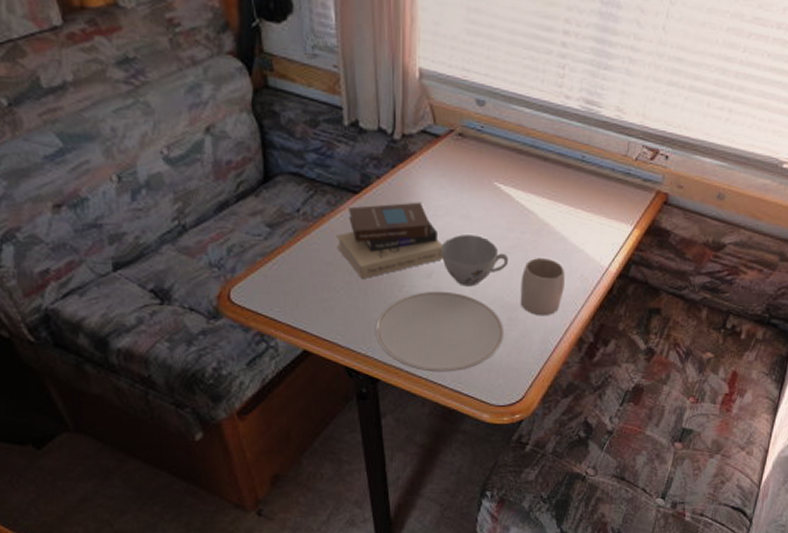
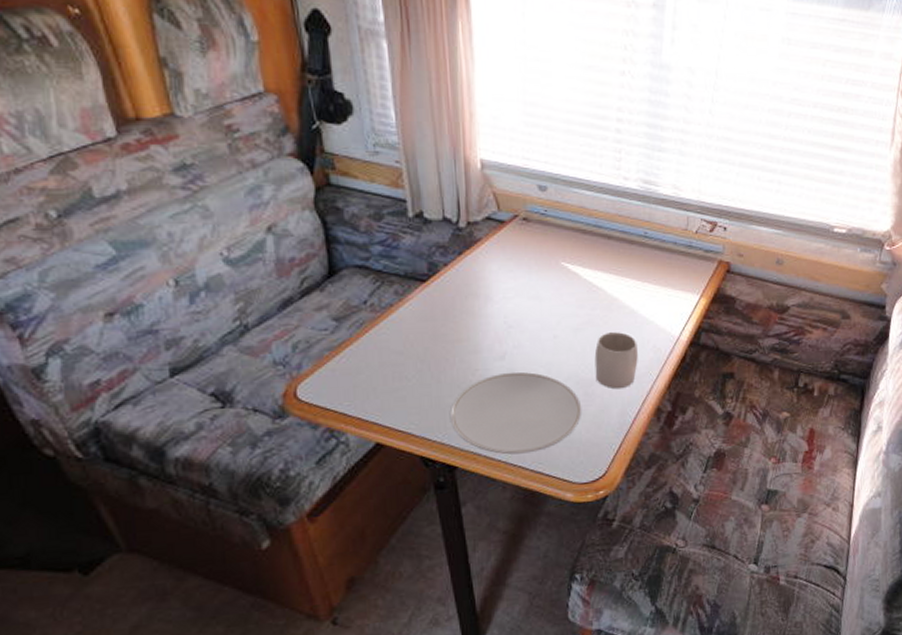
books: present [336,202,443,278] -> none [405,286,515,365]
teacup: present [440,235,508,287] -> none [512,314,580,366]

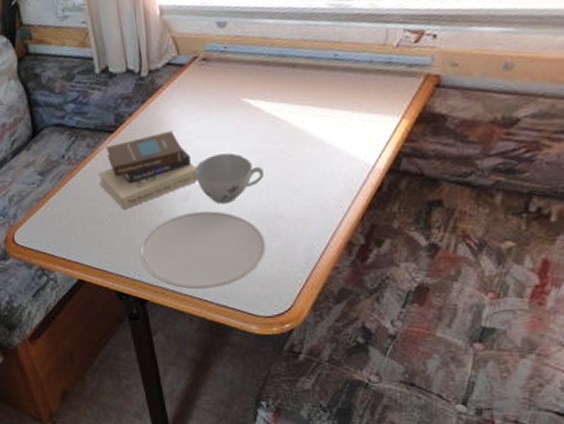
books: none [405,286,515,365] -> present [98,130,198,209]
teacup: none [512,314,580,366] -> present [194,152,264,204]
mug: present [594,332,638,389] -> none [278,164,327,224]

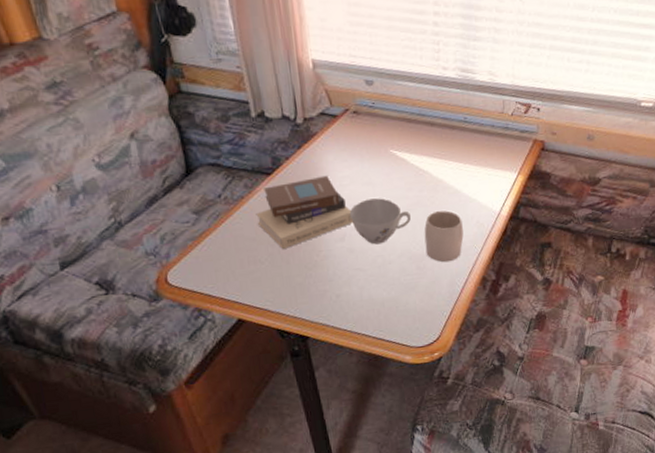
plate: present [140,211,266,289] -> none [300,251,416,324]
mug: none [278,164,327,224] -> present [424,210,464,262]

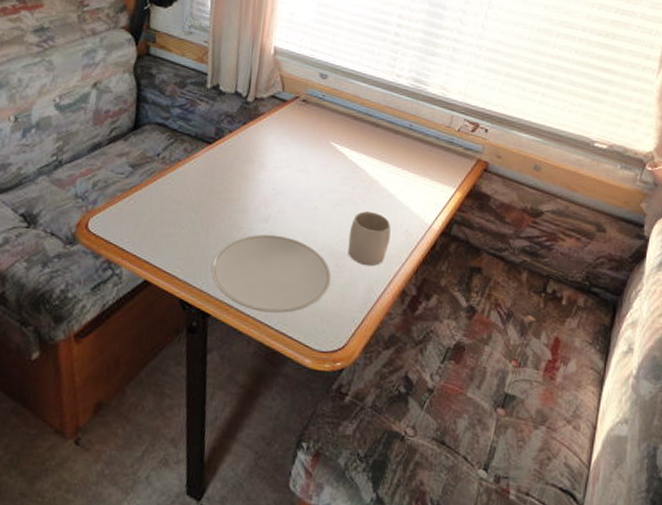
books: present [256,175,353,249] -> none [188,154,281,218]
plate: none [300,251,416,324] -> present [212,234,332,313]
teacup: present [349,198,411,245] -> none [278,185,339,233]

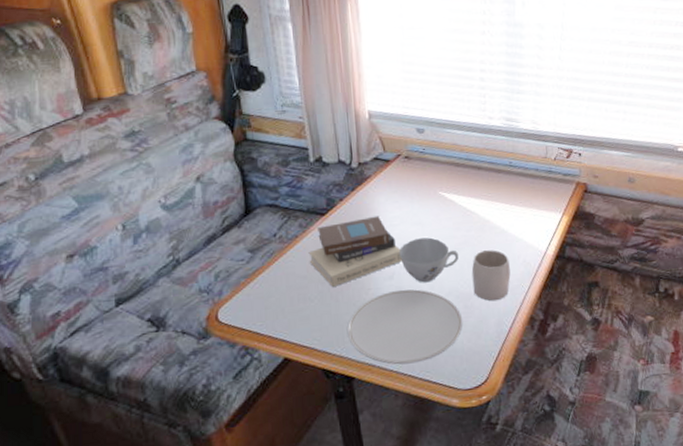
books: none [188,154,281,218] -> present [308,216,402,287]
teacup: none [278,185,339,233] -> present [398,237,458,283]

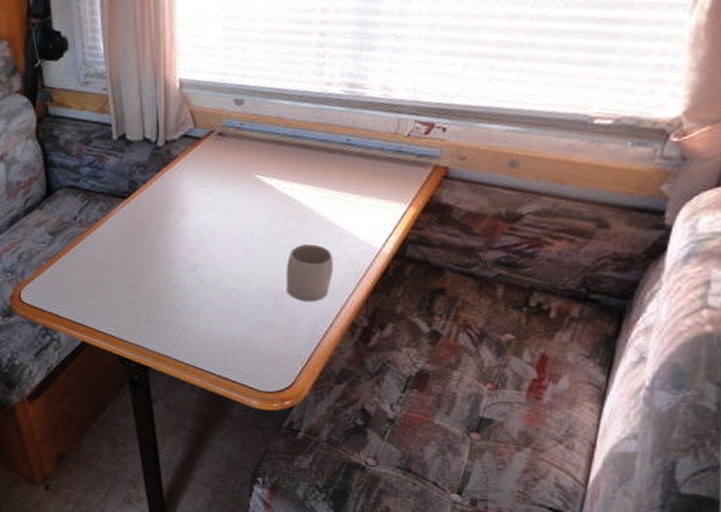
books: present [308,216,402,287] -> none [108,201,207,275]
plate: present [347,289,463,365] -> none [145,283,271,360]
teacup: present [398,237,458,283] -> none [204,227,272,277]

